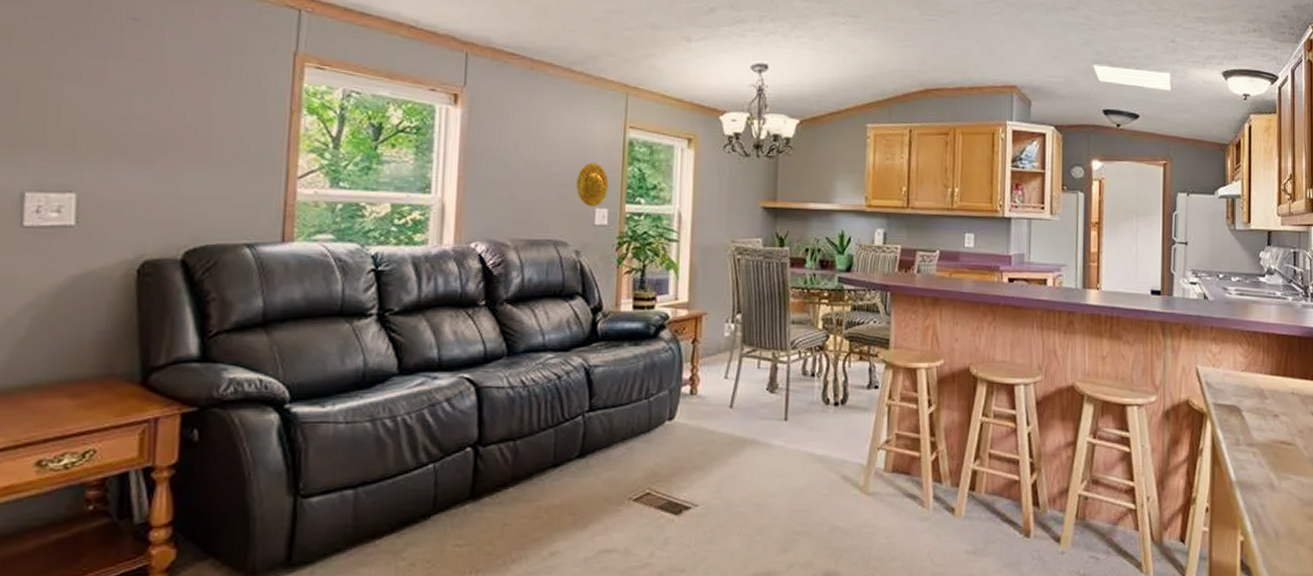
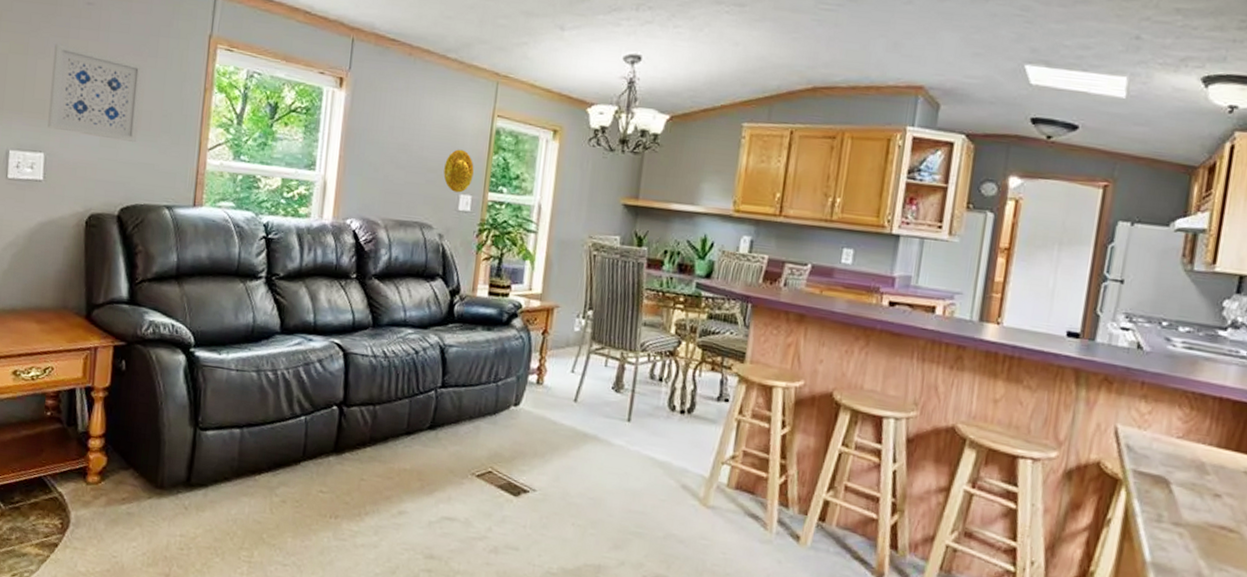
wall art: none [80,64,211,175] -> present [47,43,144,143]

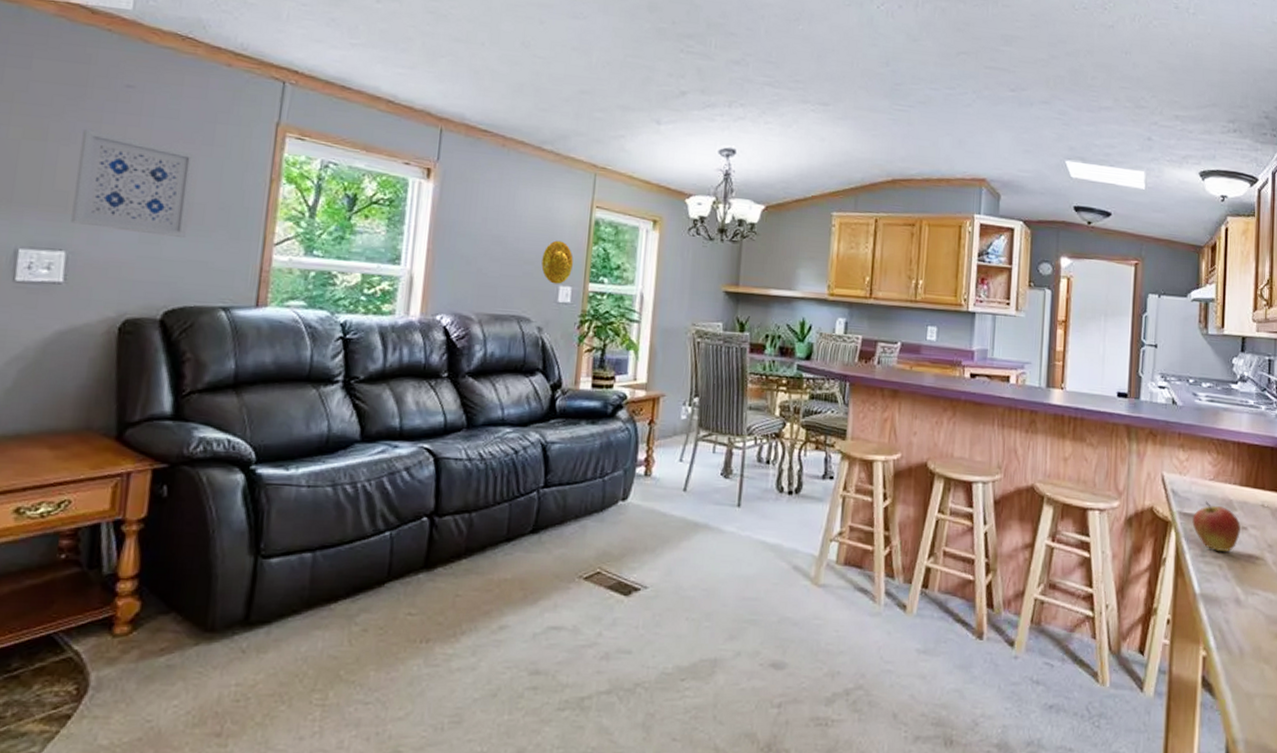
fruit: none [1149,460,1213,520] -> present [1192,501,1241,551]

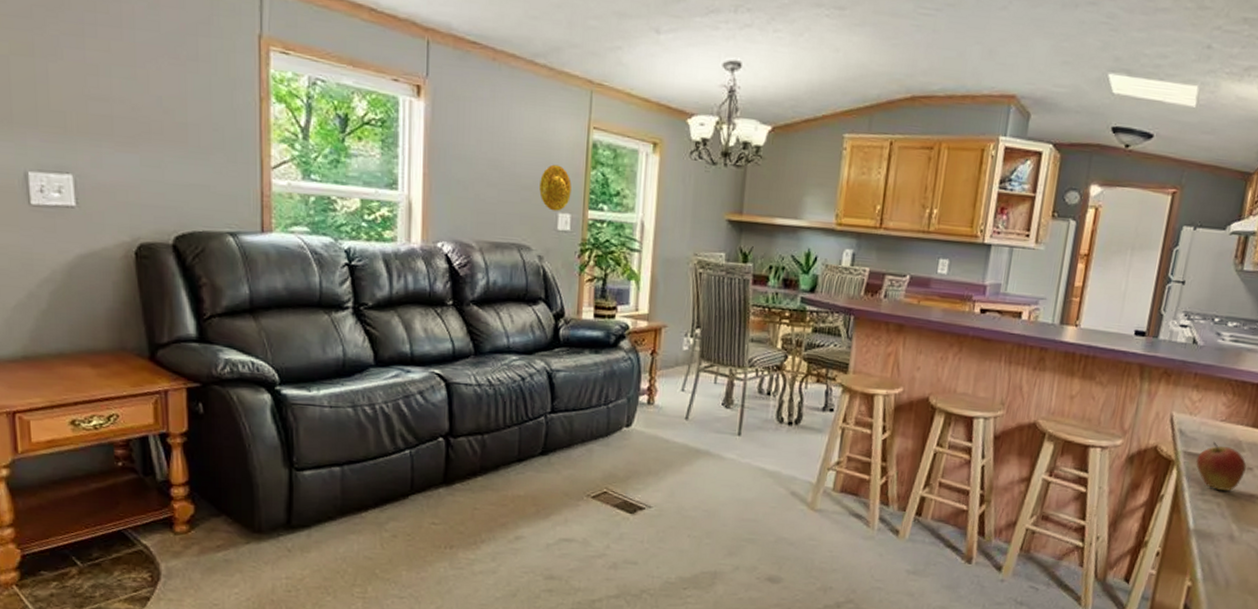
wall art: present [71,128,197,239] -> none [68,42,185,161]

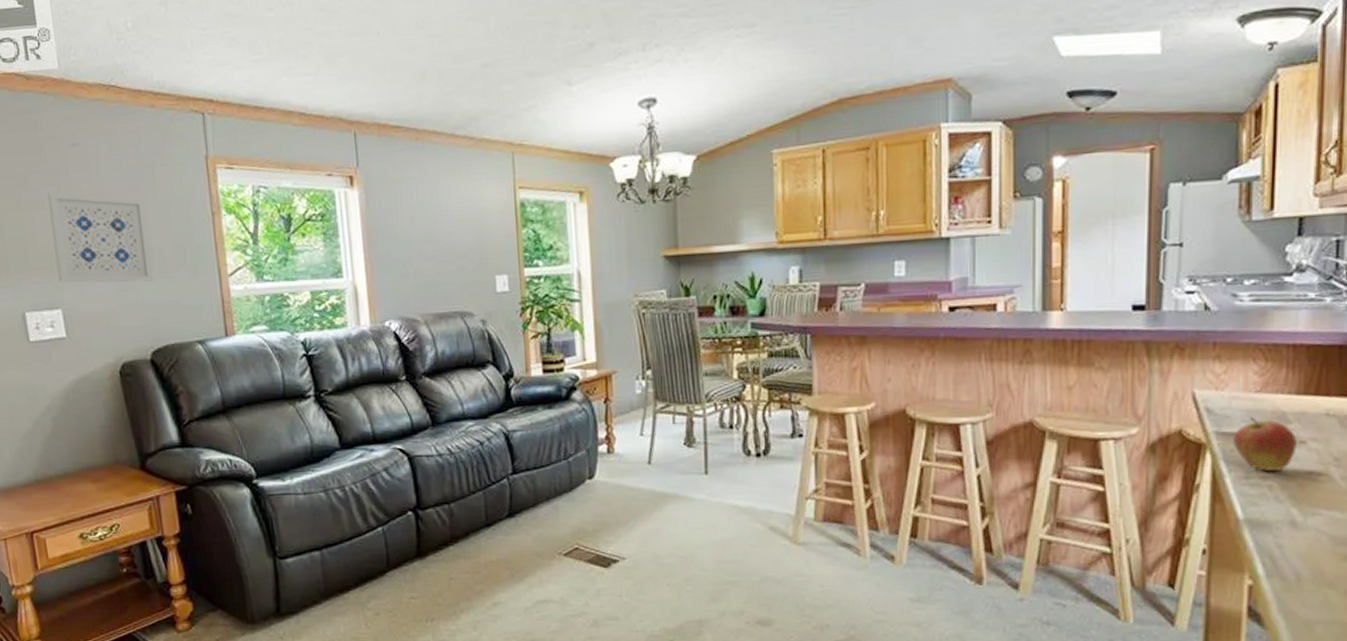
wall art: none [68,42,185,161] -> present [47,192,154,283]
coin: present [539,164,572,212] -> none [474,229,506,275]

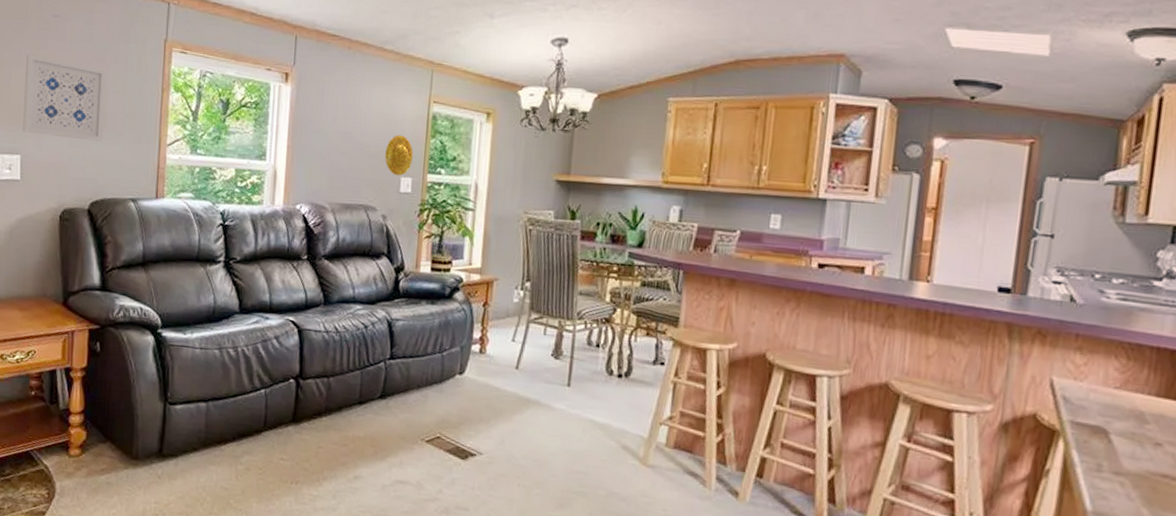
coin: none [474,229,506,275] -> present [385,135,413,176]
fruit: present [1233,416,1297,471] -> none [1087,411,1154,468]

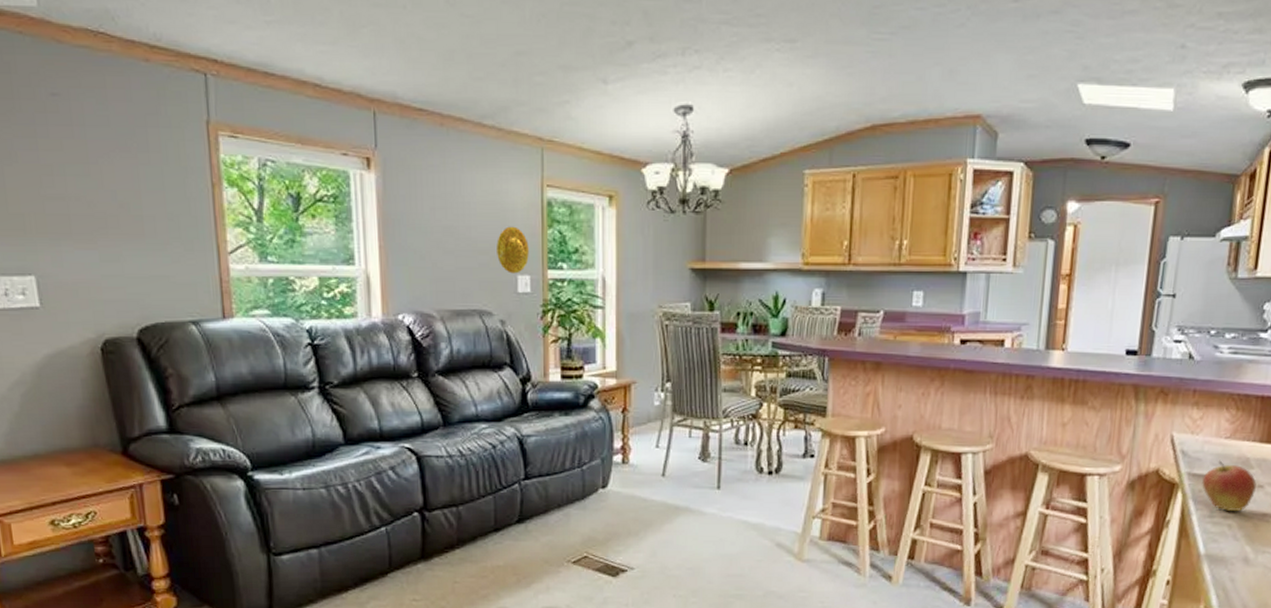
wall art: present [22,53,107,142] -> none [21,145,144,254]
fruit: none [1087,411,1154,468] -> present [1202,460,1257,511]

